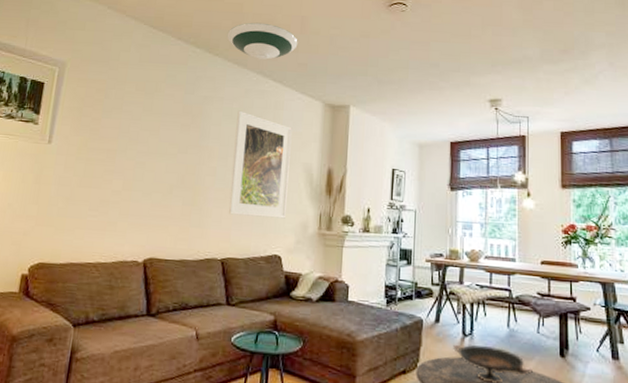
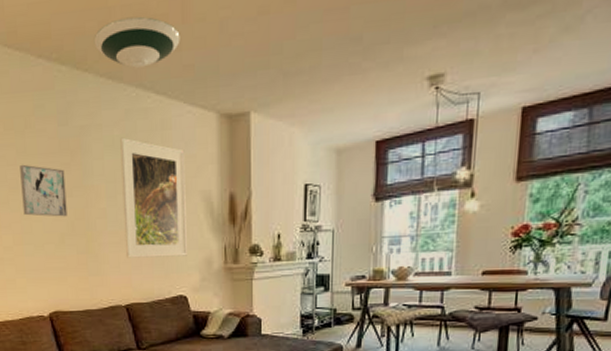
wall art: none [138,120,184,170] -> present [20,164,67,217]

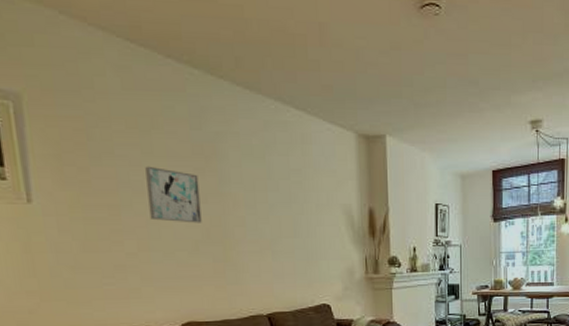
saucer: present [93,16,180,68] -> none [229,31,319,82]
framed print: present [120,137,187,258] -> none [259,147,329,267]

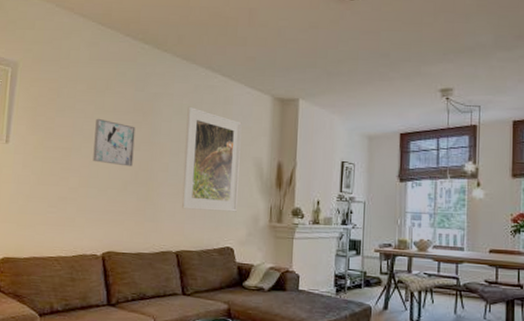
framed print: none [259,147,329,267] -> present [181,106,242,212]

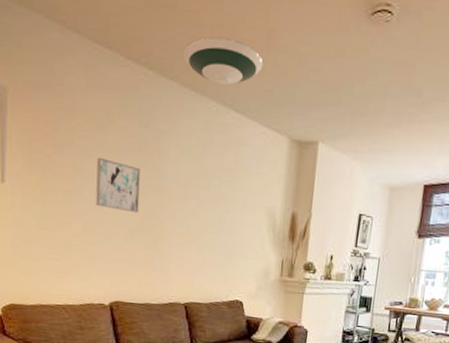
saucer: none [175,16,246,54] -> present [182,36,264,85]
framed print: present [181,106,242,212] -> none [190,146,256,265]

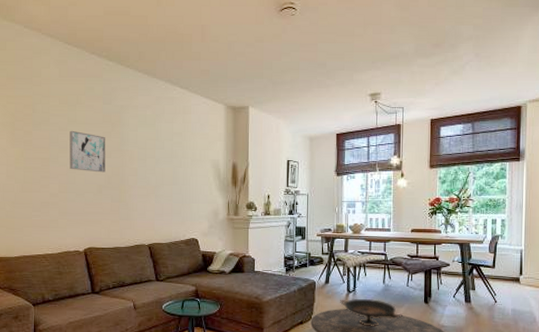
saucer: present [182,36,264,85] -> none [135,33,200,68]

